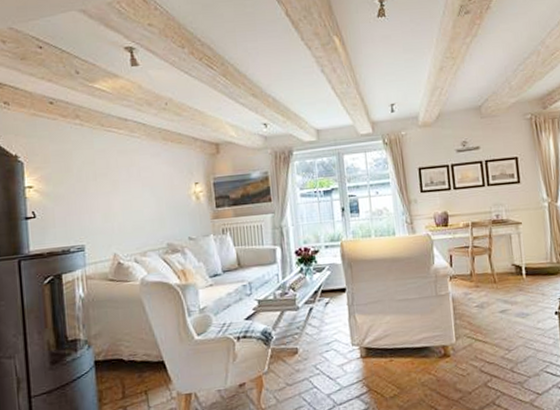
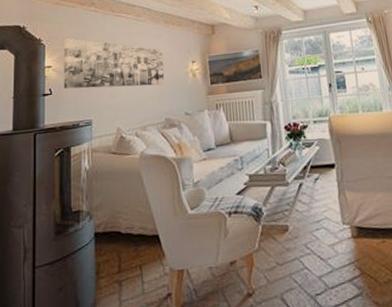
wall art: none [45,154,165,212] -> present [63,37,165,89]

